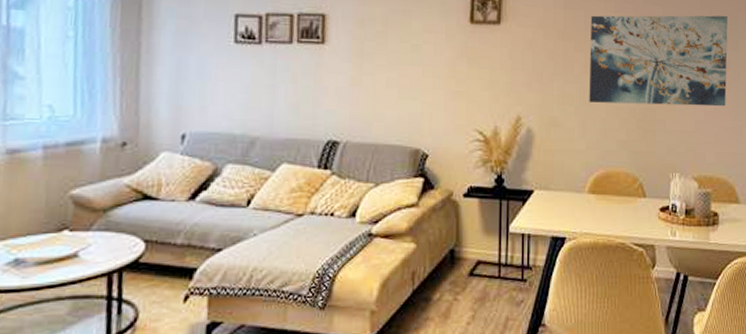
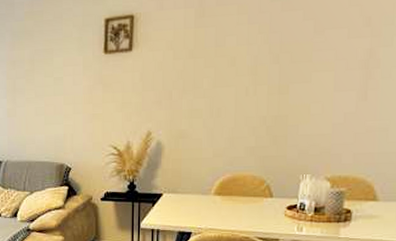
wall art: present [589,15,728,107] -> none [217,11,382,114]

